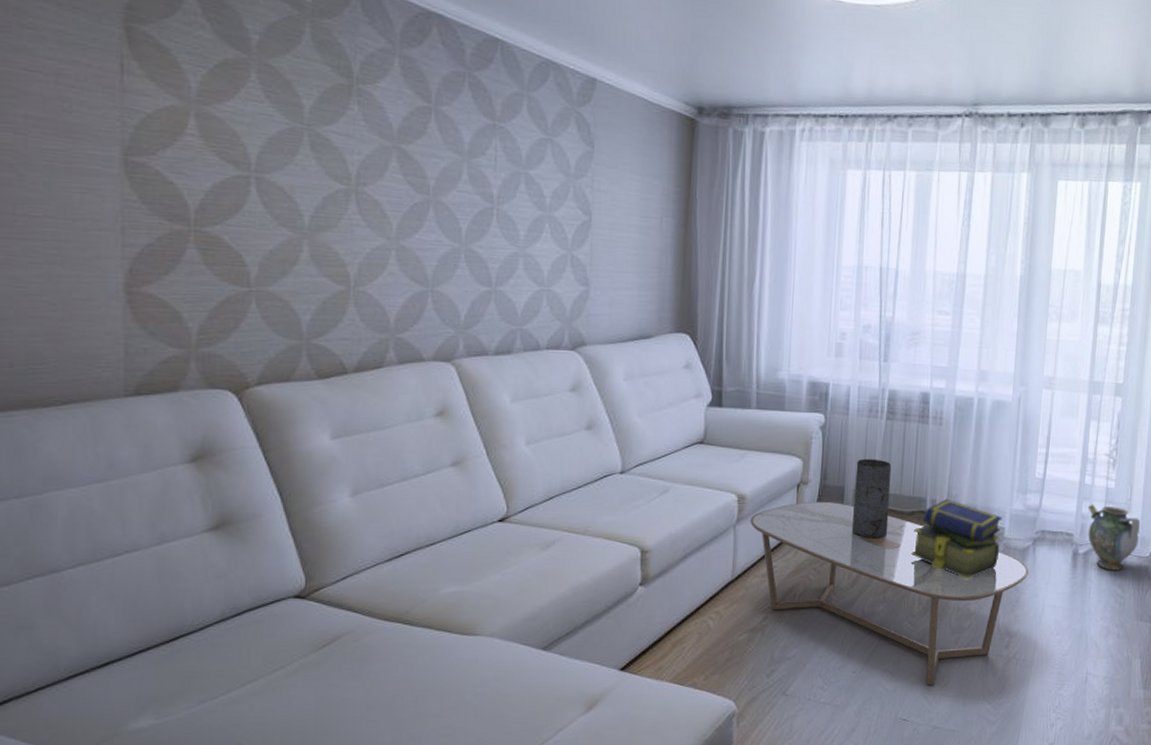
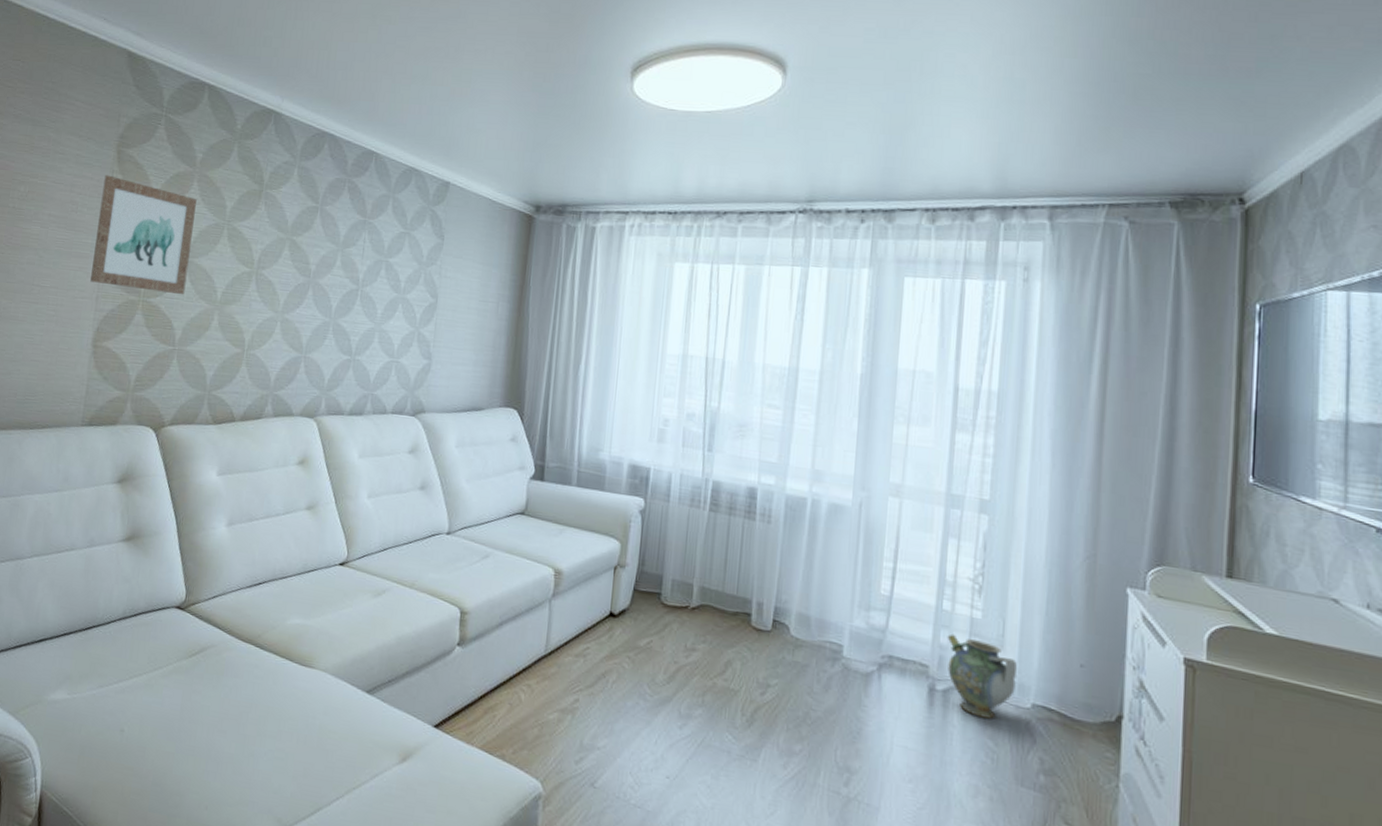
wall art: none [109,60,258,222] -> present [90,175,197,295]
coffee table: present [750,501,1029,686] -> none [565,585,874,811]
vase: present [851,458,892,538] -> none [669,548,714,636]
stack of books: present [911,498,1002,579] -> none [734,603,841,697]

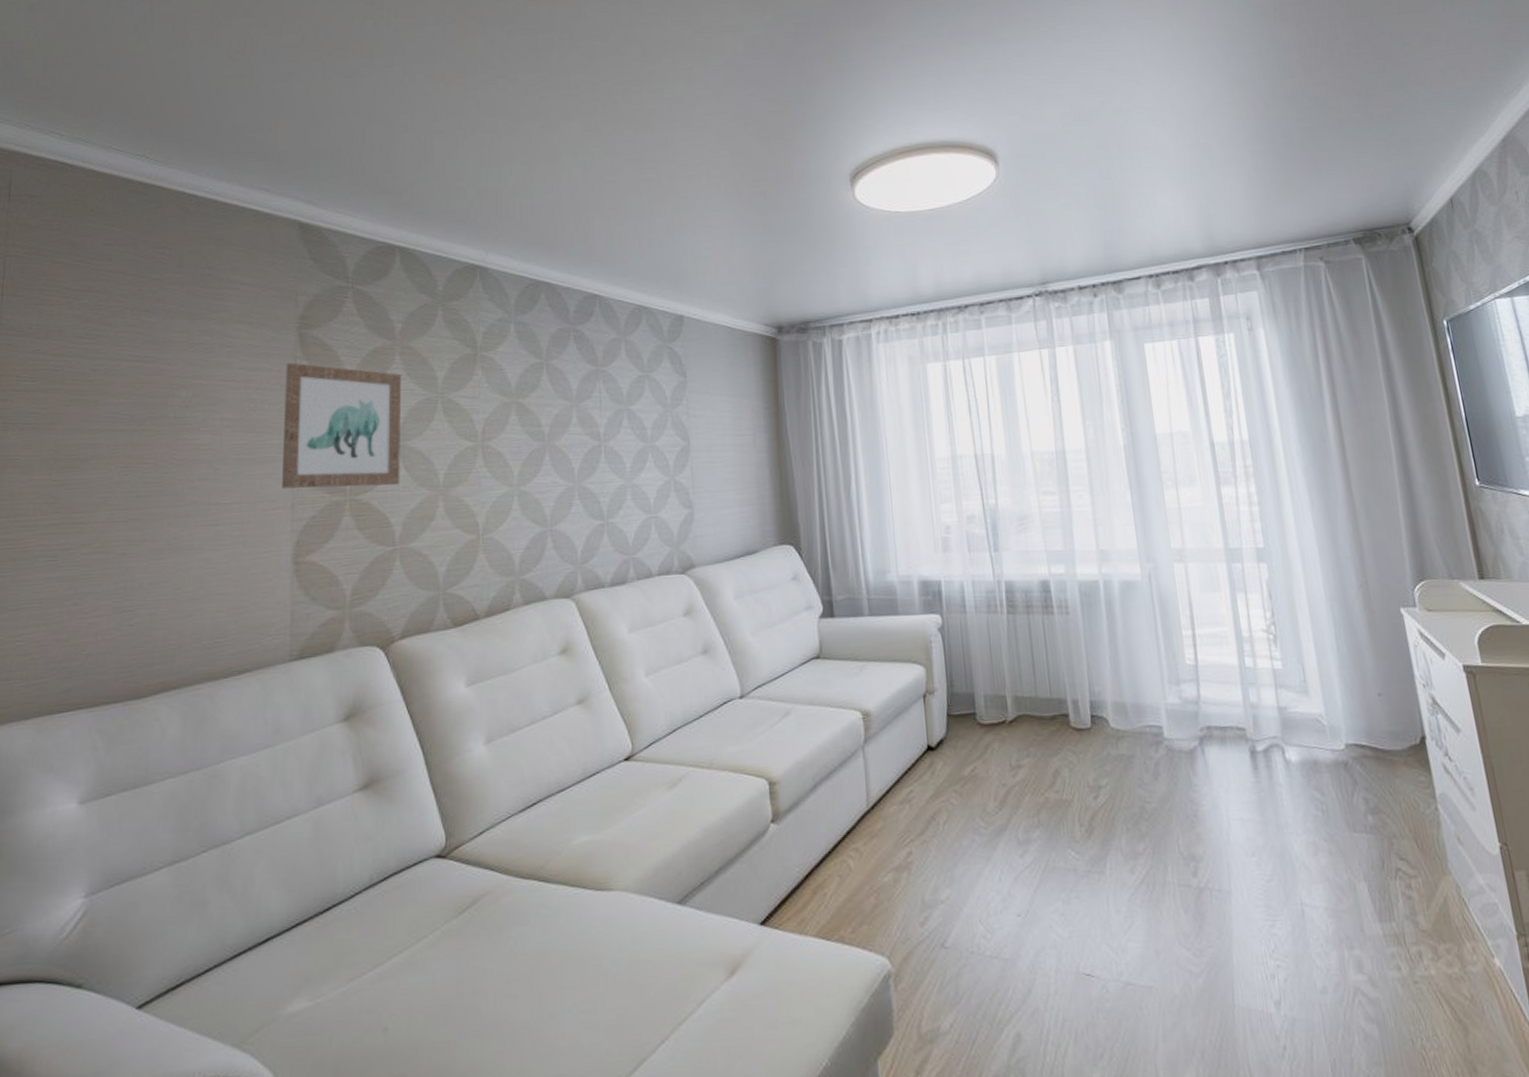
ceramic jug: present [947,634,1017,719] -> none [1255,690,1328,770]

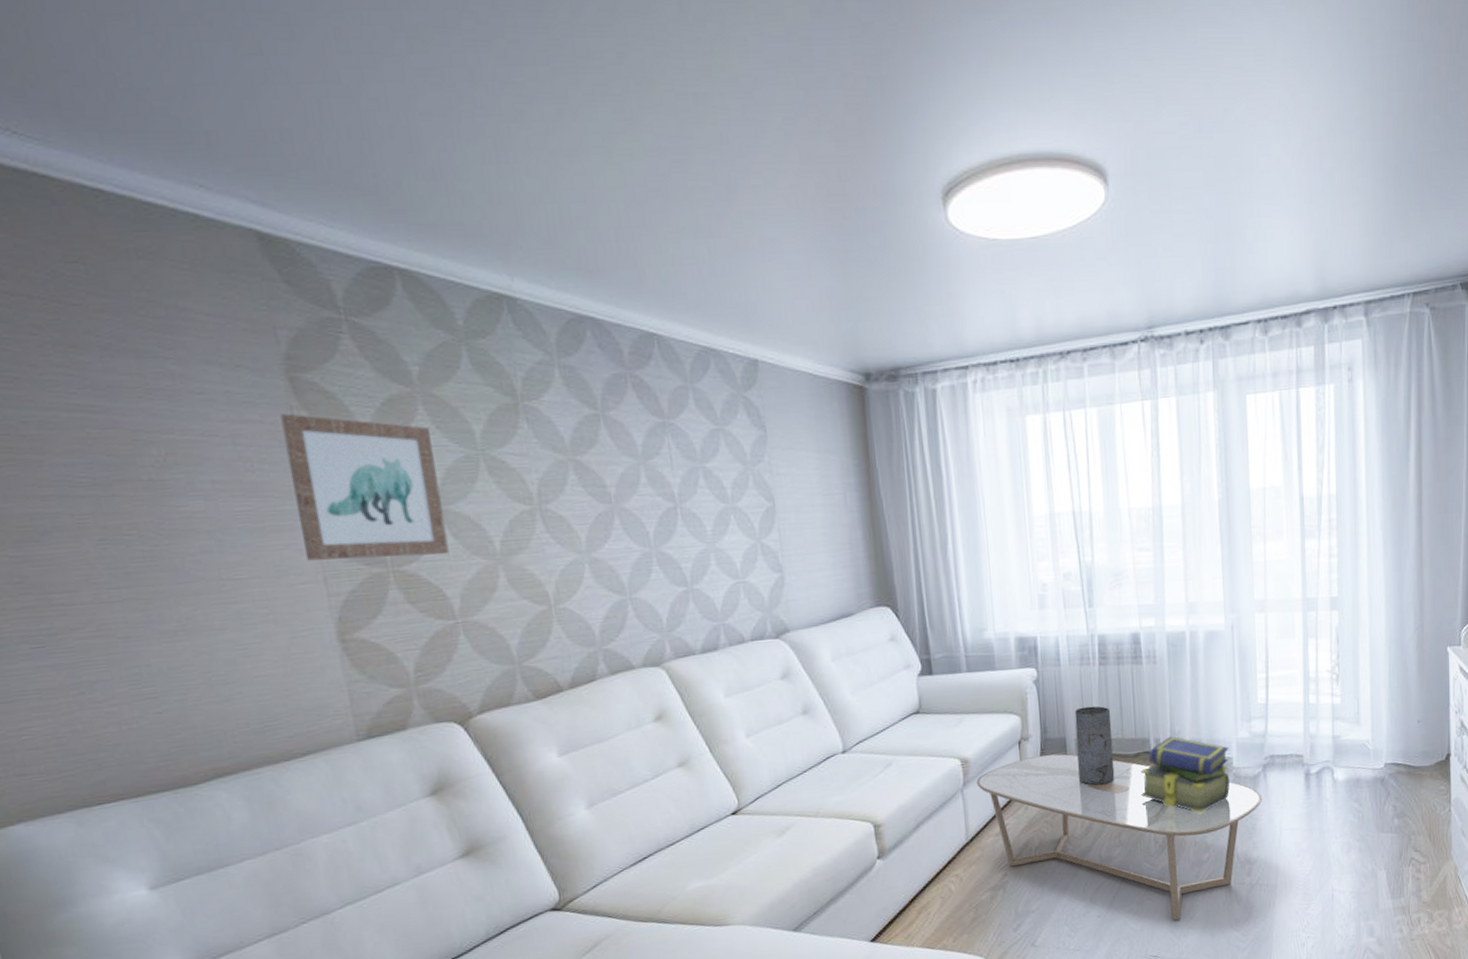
coffee table: none [878,711,1203,929] -> present [976,753,1263,921]
vase: none [983,658,1030,751] -> present [1074,706,1115,786]
stack of books: none [1059,697,1163,792] -> present [1141,736,1230,813]

